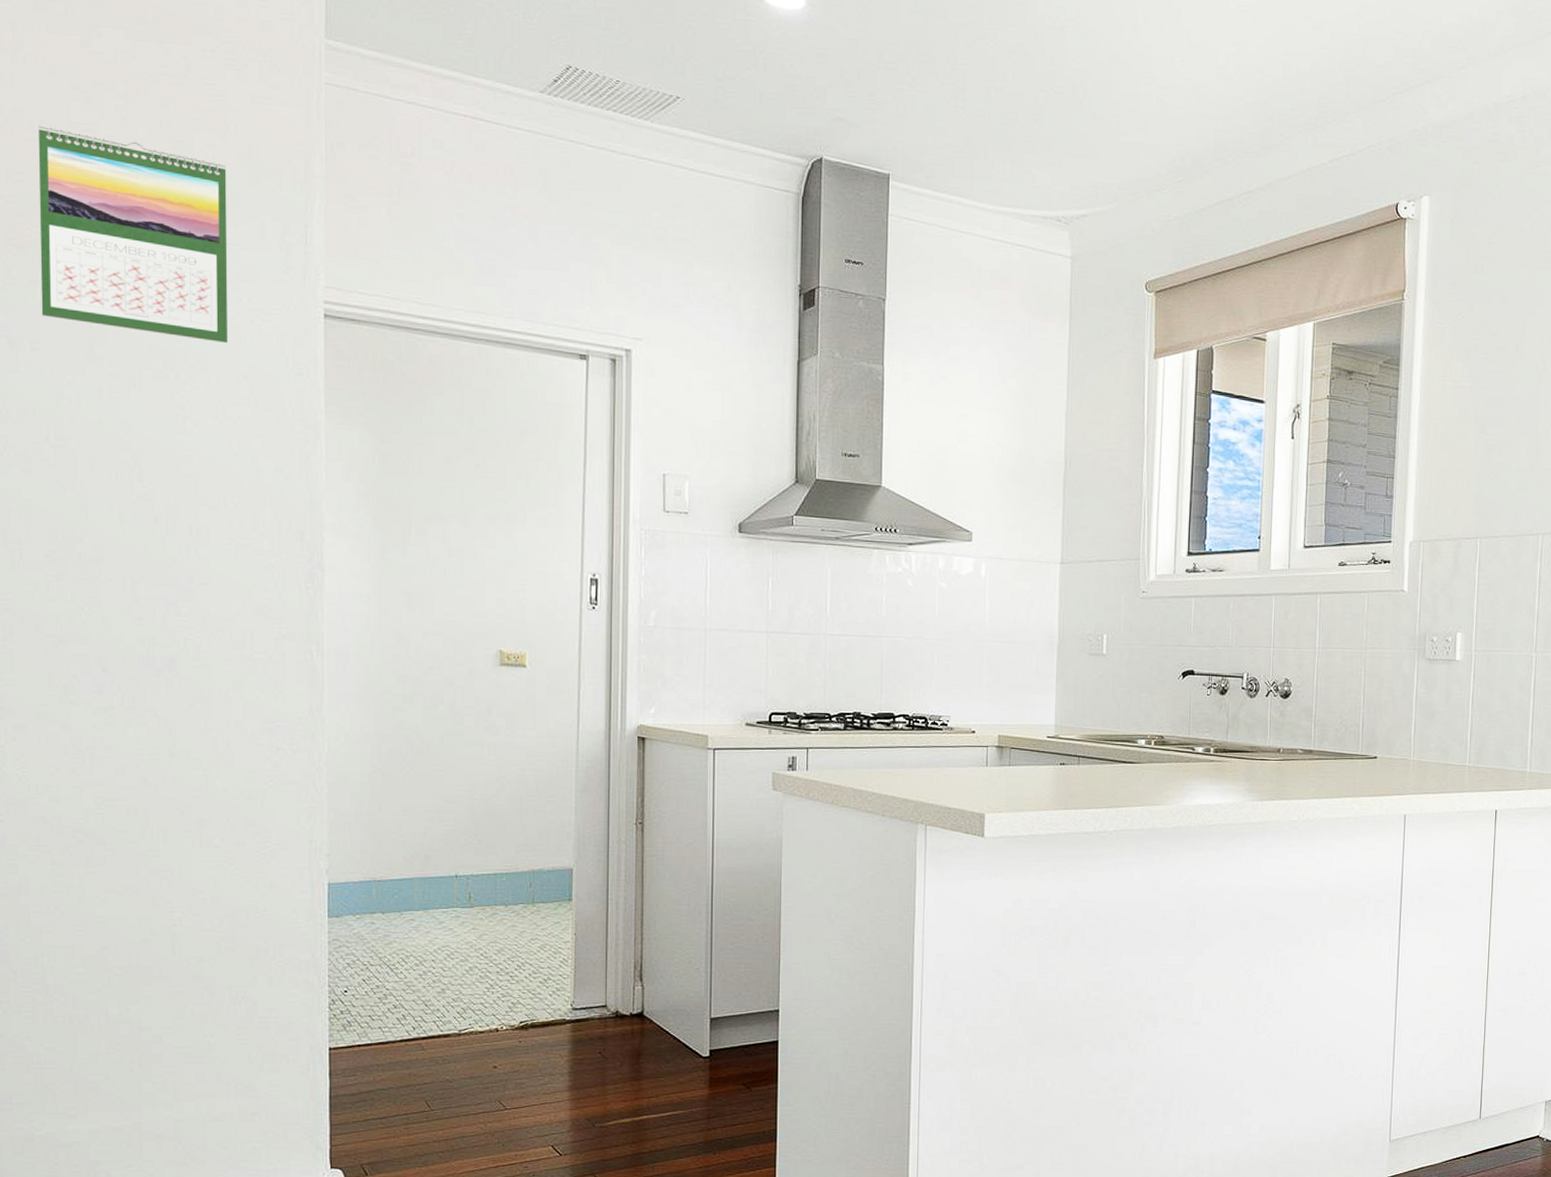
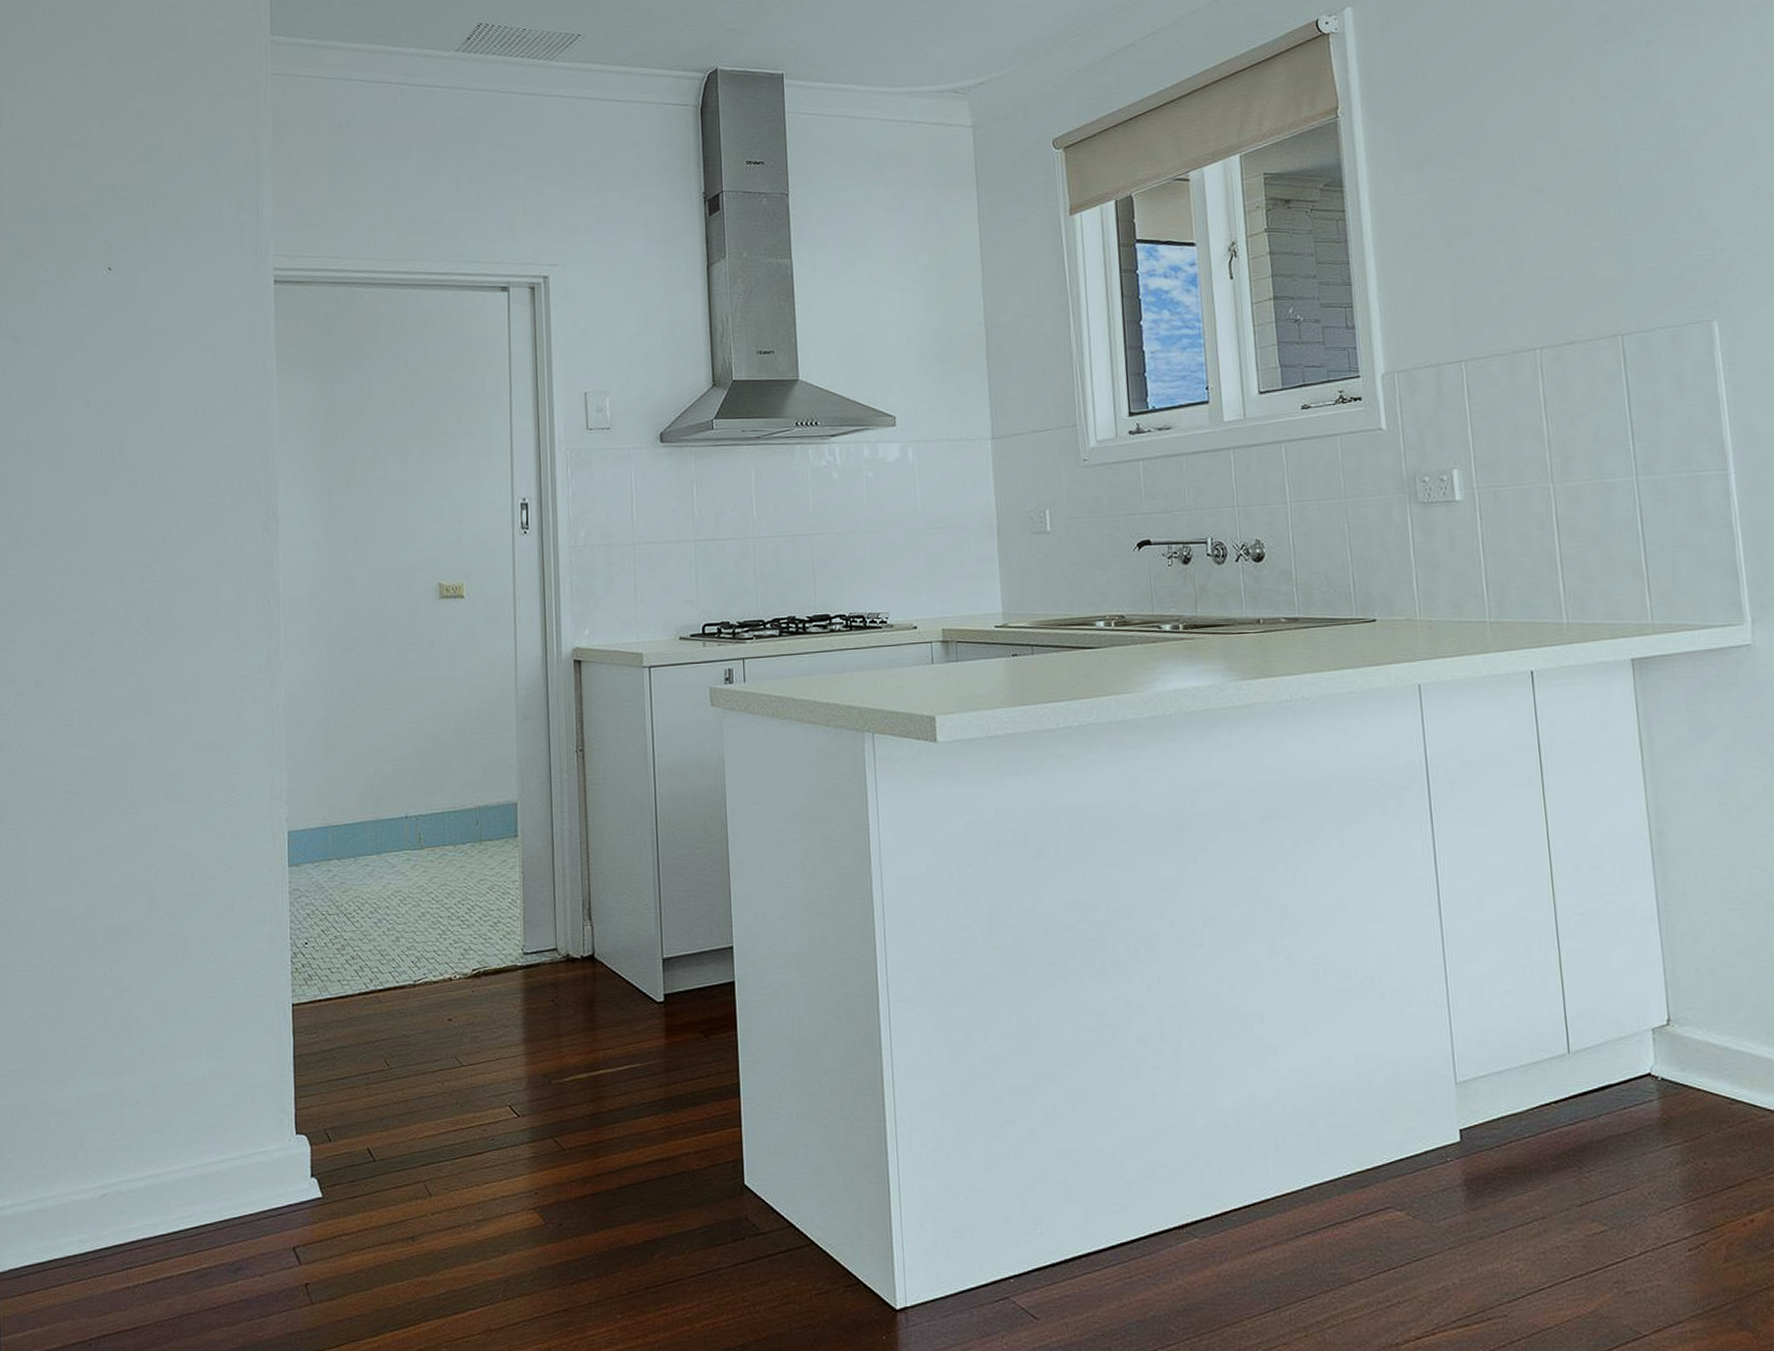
calendar: present [37,125,229,343] -> none [39,148,194,318]

